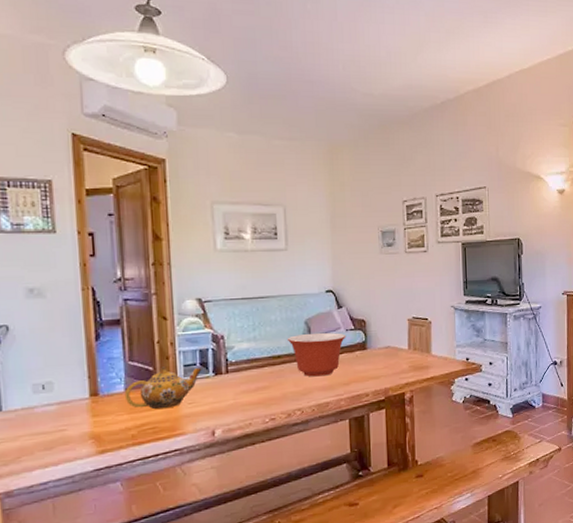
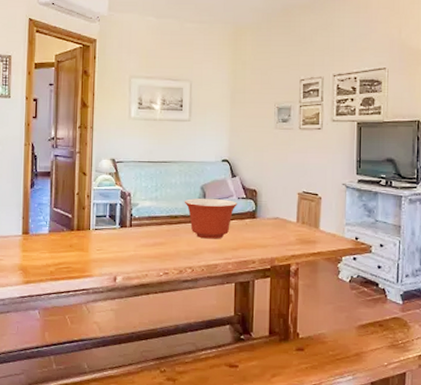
teapot: present [124,366,202,410] -> none [48,215,111,252]

